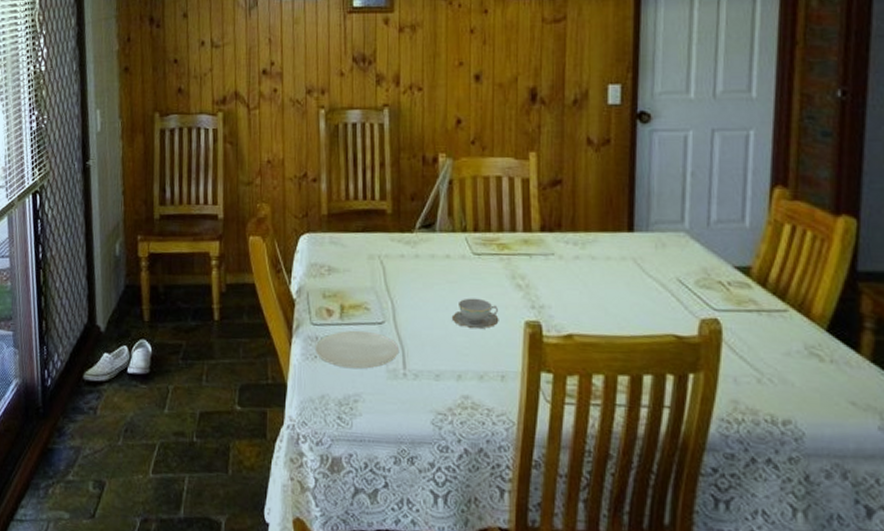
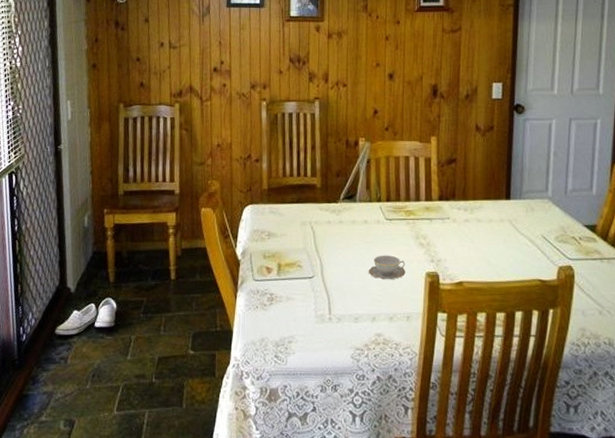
plate: present [315,330,400,369] -> none [256,284,326,316]

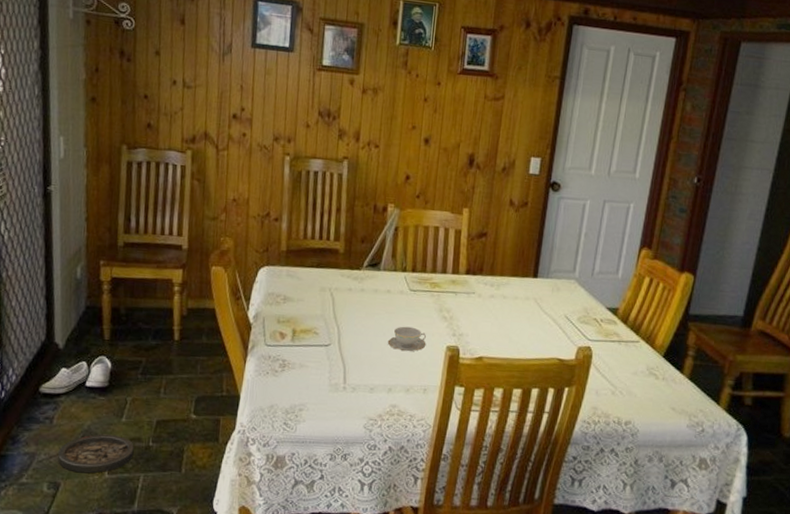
pet bowl: none [72,372,139,411] -> present [58,434,134,474]

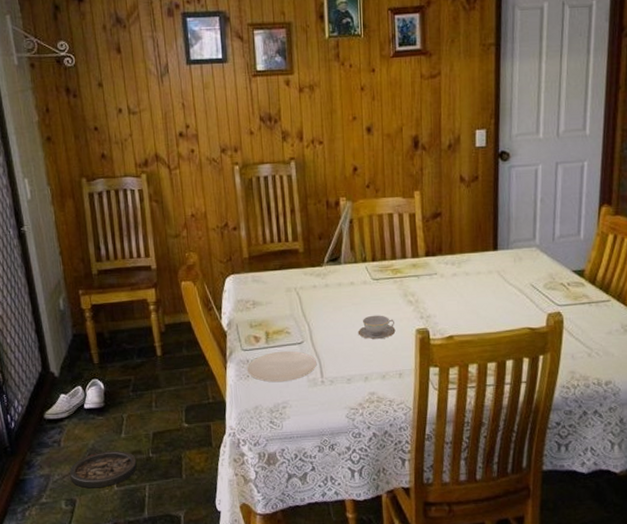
plate: none [267,351,342,384] -> present [246,350,317,383]

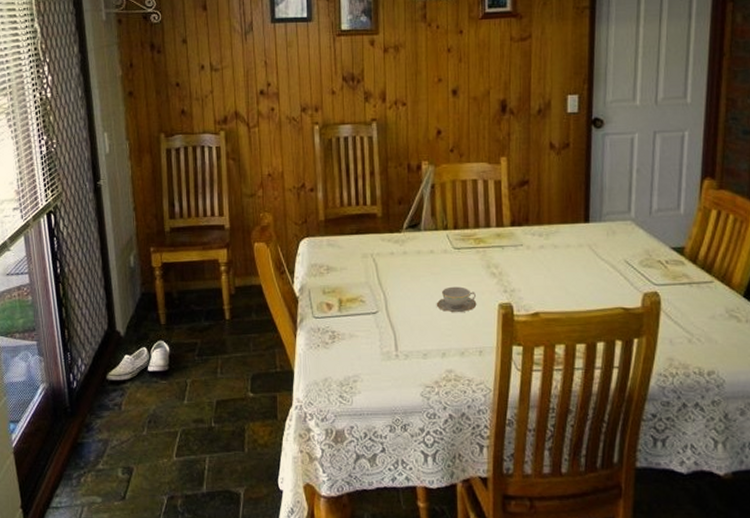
pet bowl: present [70,450,137,489] -> none [129,417,198,457]
plate: present [246,350,317,383] -> none [317,320,392,354]

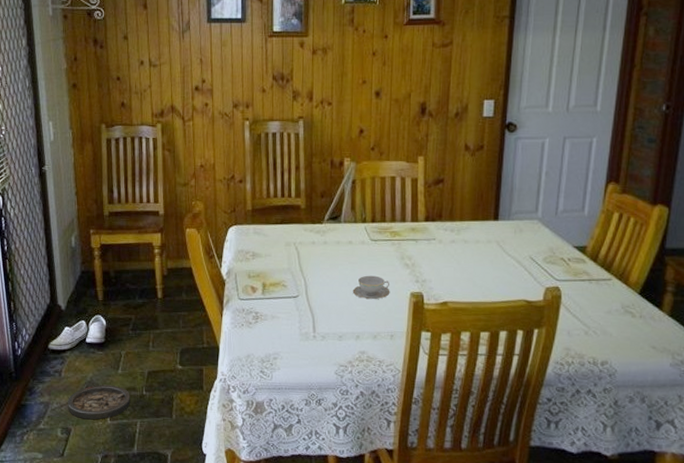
pet bowl: none [129,417,198,457] -> present [68,384,130,420]

